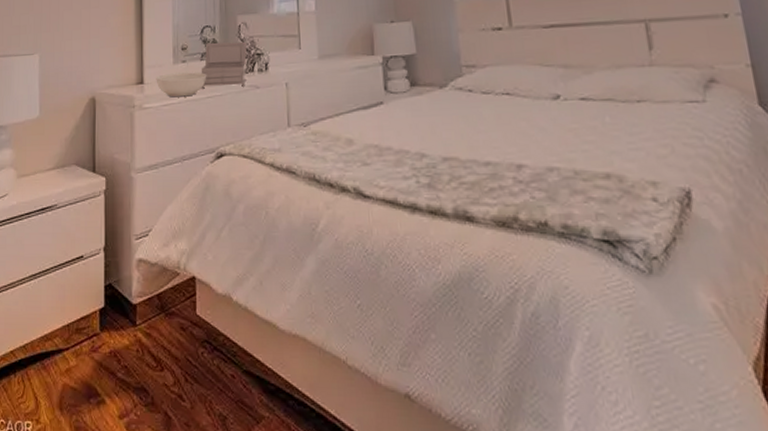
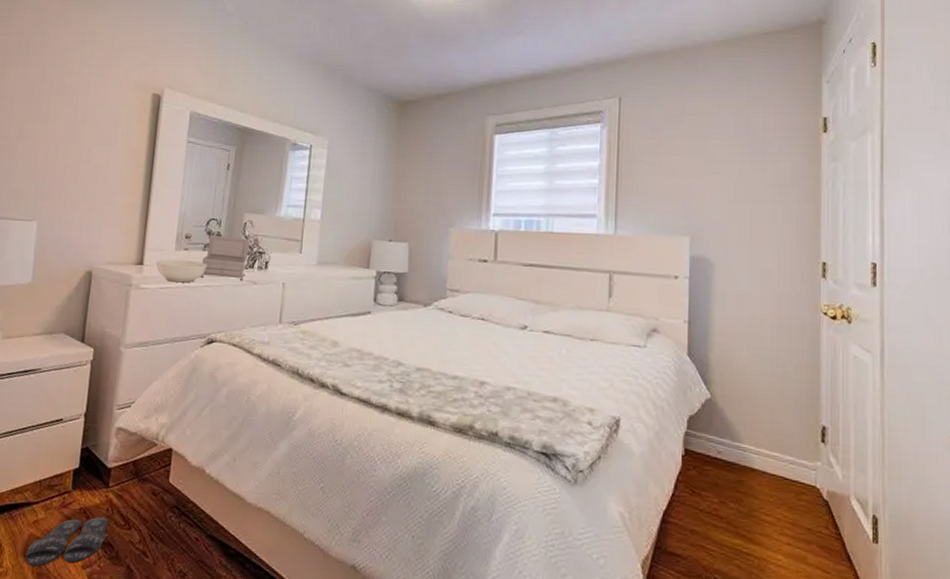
slippers: none [62,359,142,420] -> present [25,517,109,567]

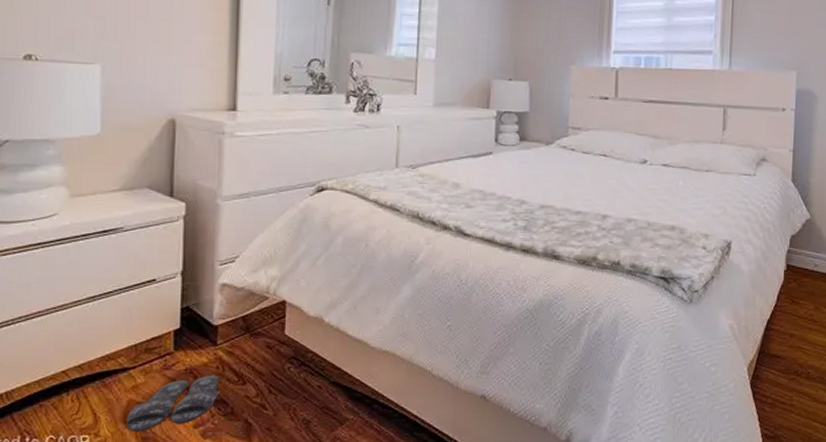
bowl: present [156,258,208,283] -> none [251,103,312,129]
jewelry box: present [200,235,250,281] -> none [304,76,358,125]

